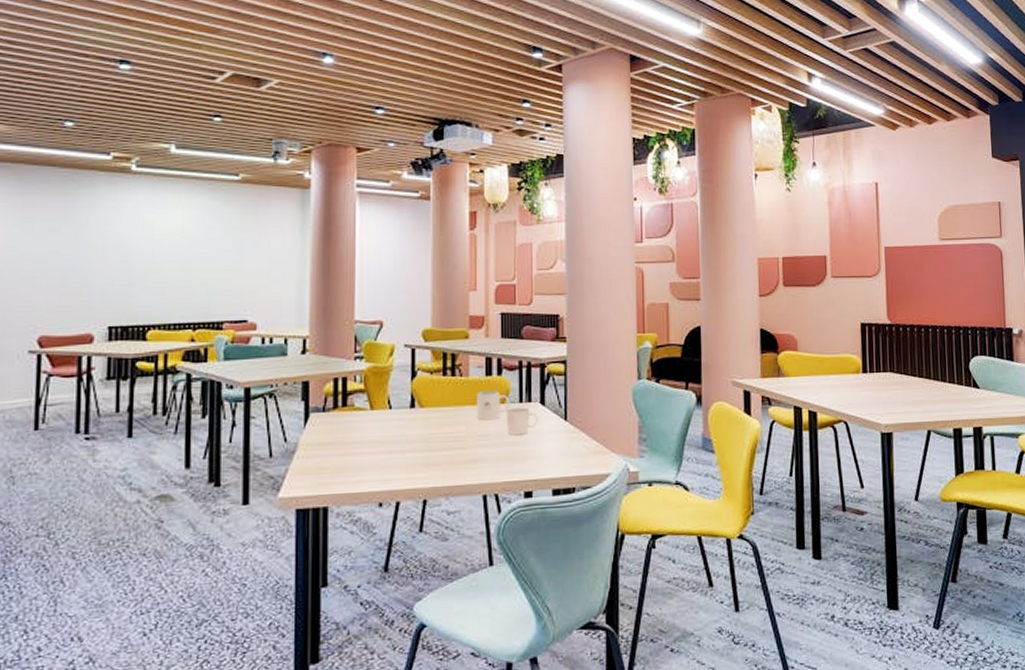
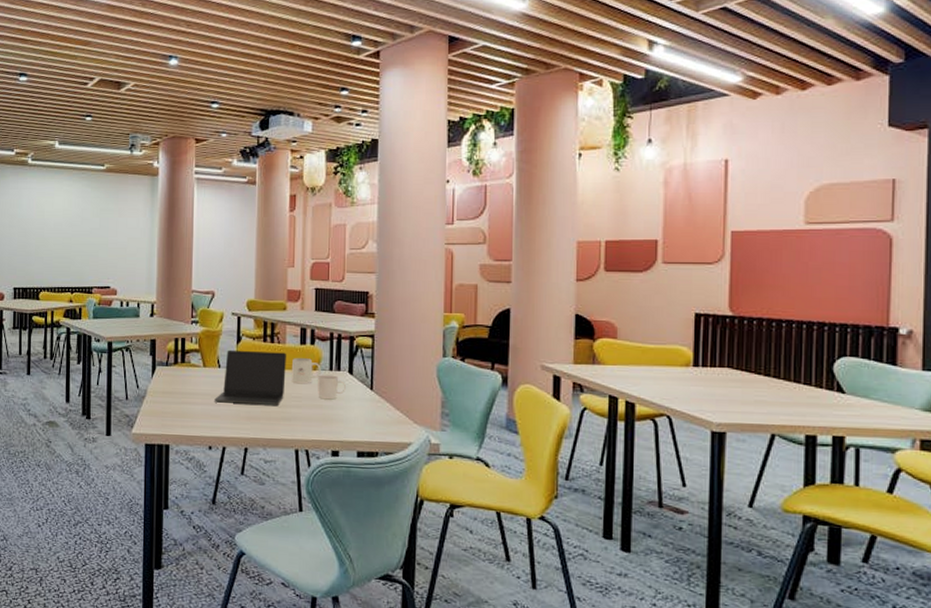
laptop: none [385,386,471,450] -> present [214,350,287,405]

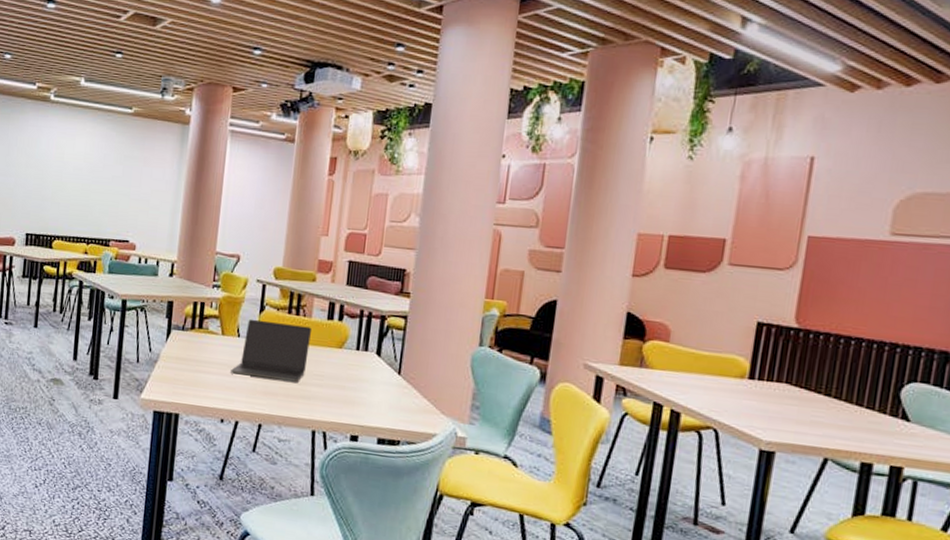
mug: present [291,358,321,384] -> none [314,333,347,363]
mug: present [317,374,346,400] -> none [341,353,372,382]

